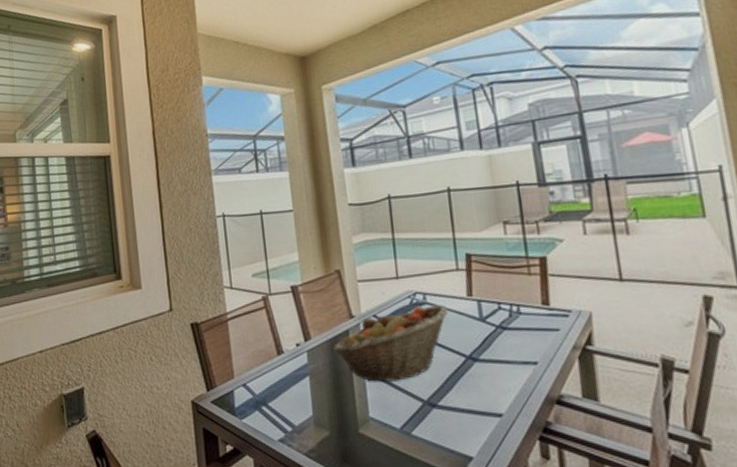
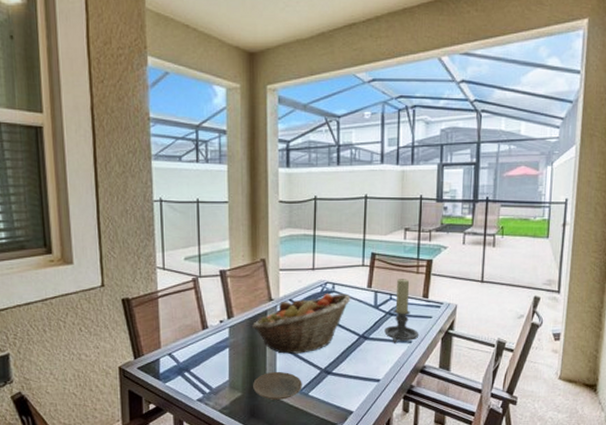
plate: none [341,405,403,441] -> present [253,372,302,400]
candle holder: none [497,282,546,366] -> present [384,279,419,343]

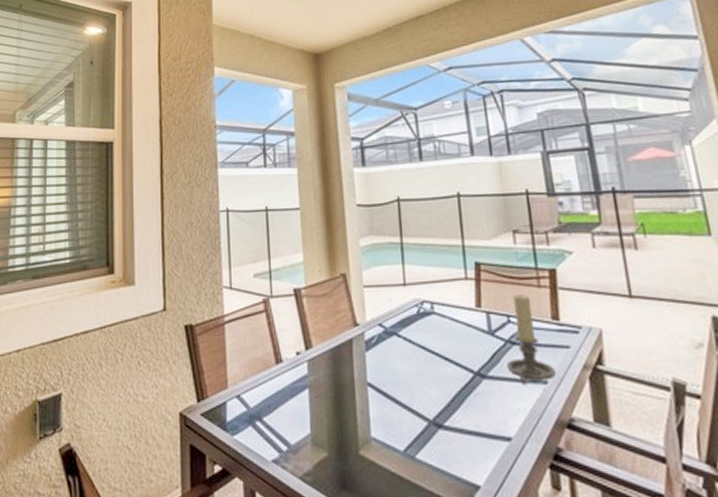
fruit basket: present [252,293,351,354] -> none [336,315,457,398]
plate: present [253,372,302,400] -> none [341,424,406,464]

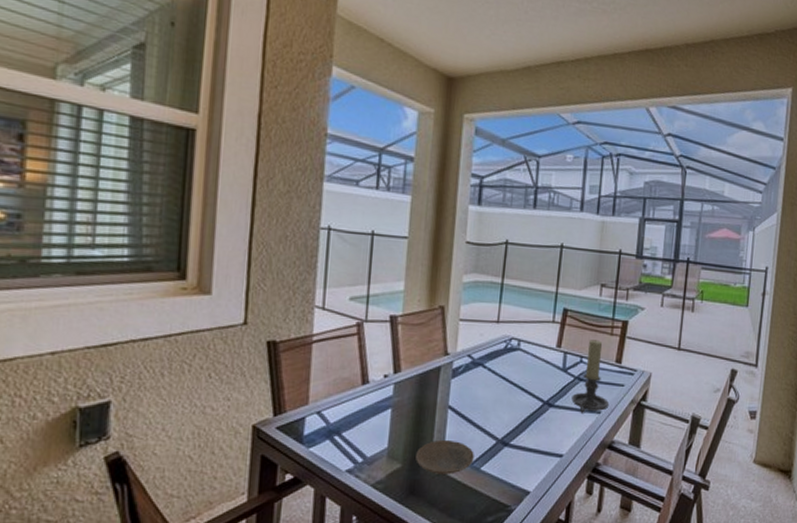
plate: none [341,424,406,464] -> present [416,440,474,474]

